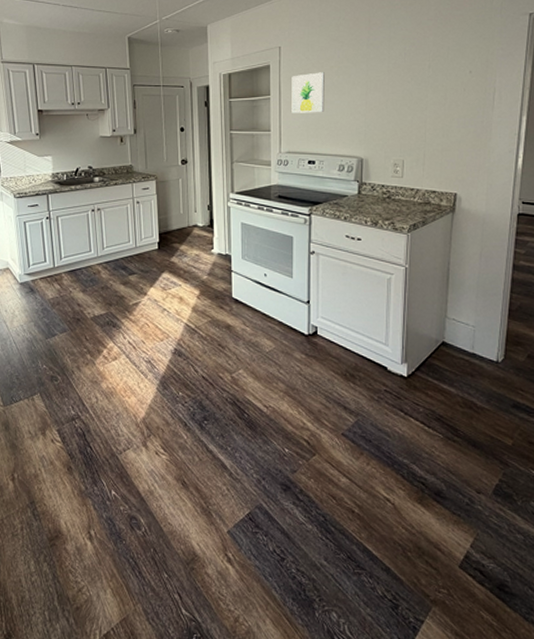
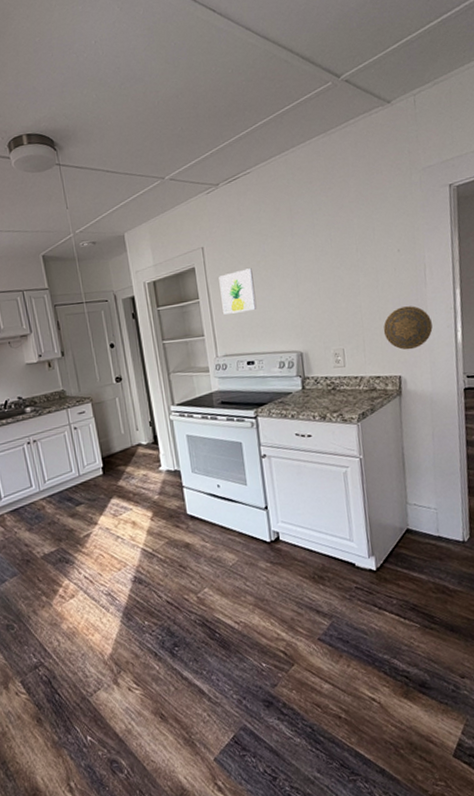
decorative plate: none [445,127,494,169] -> present [383,306,433,350]

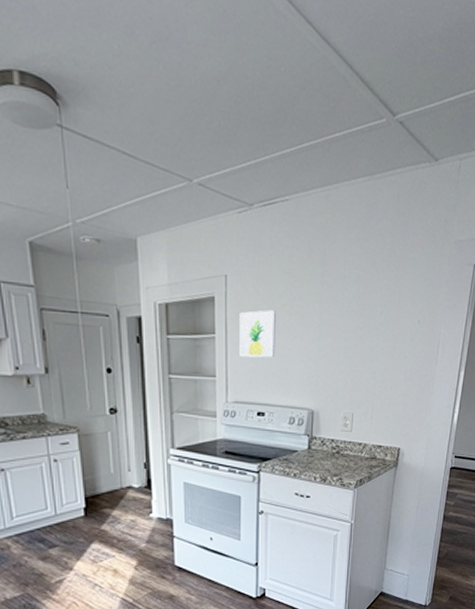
decorative plate: present [383,306,433,350] -> none [392,380,435,424]

